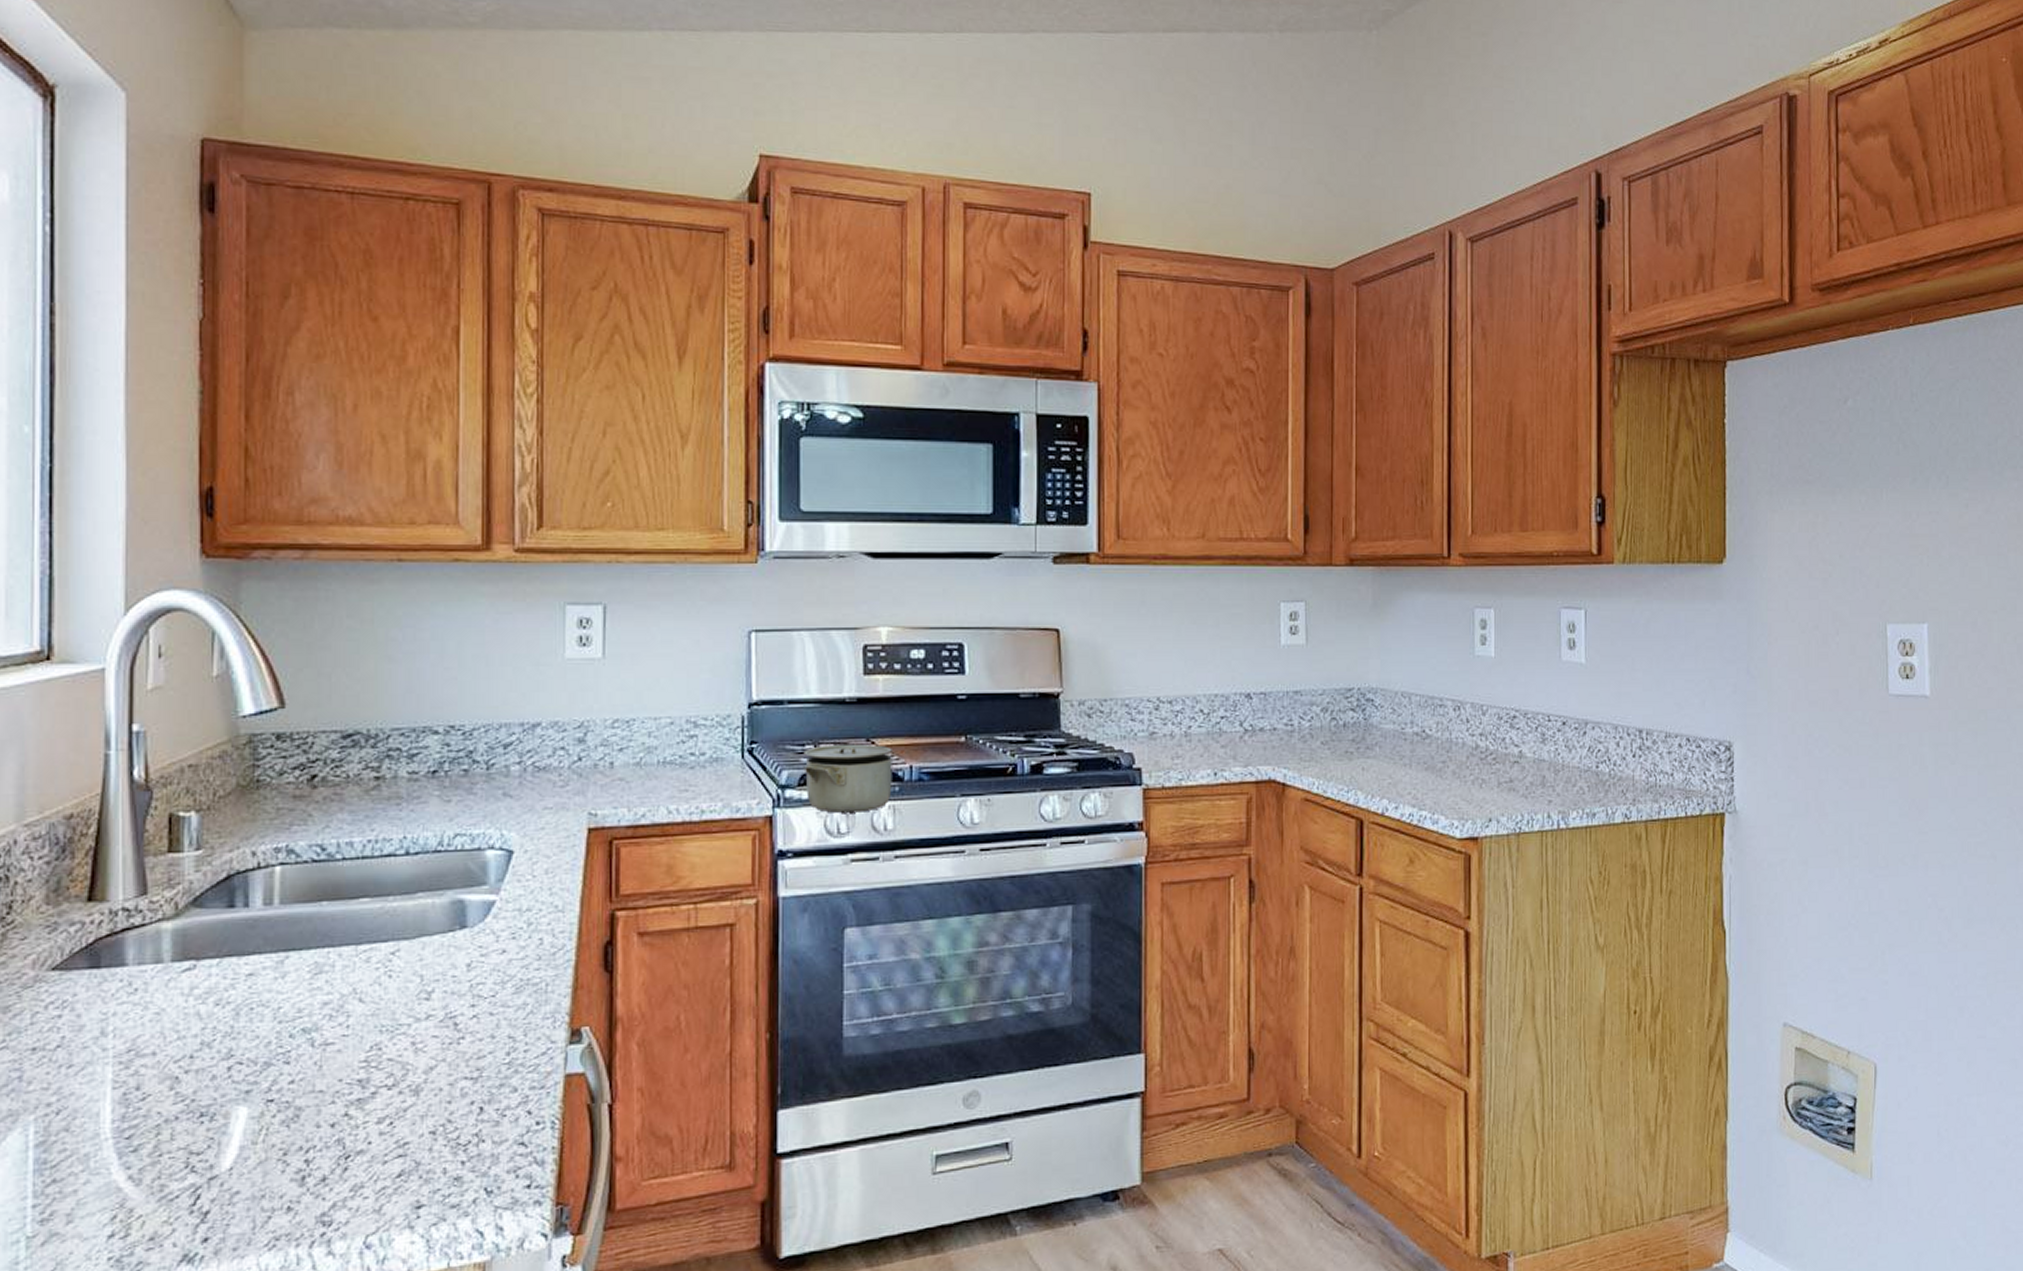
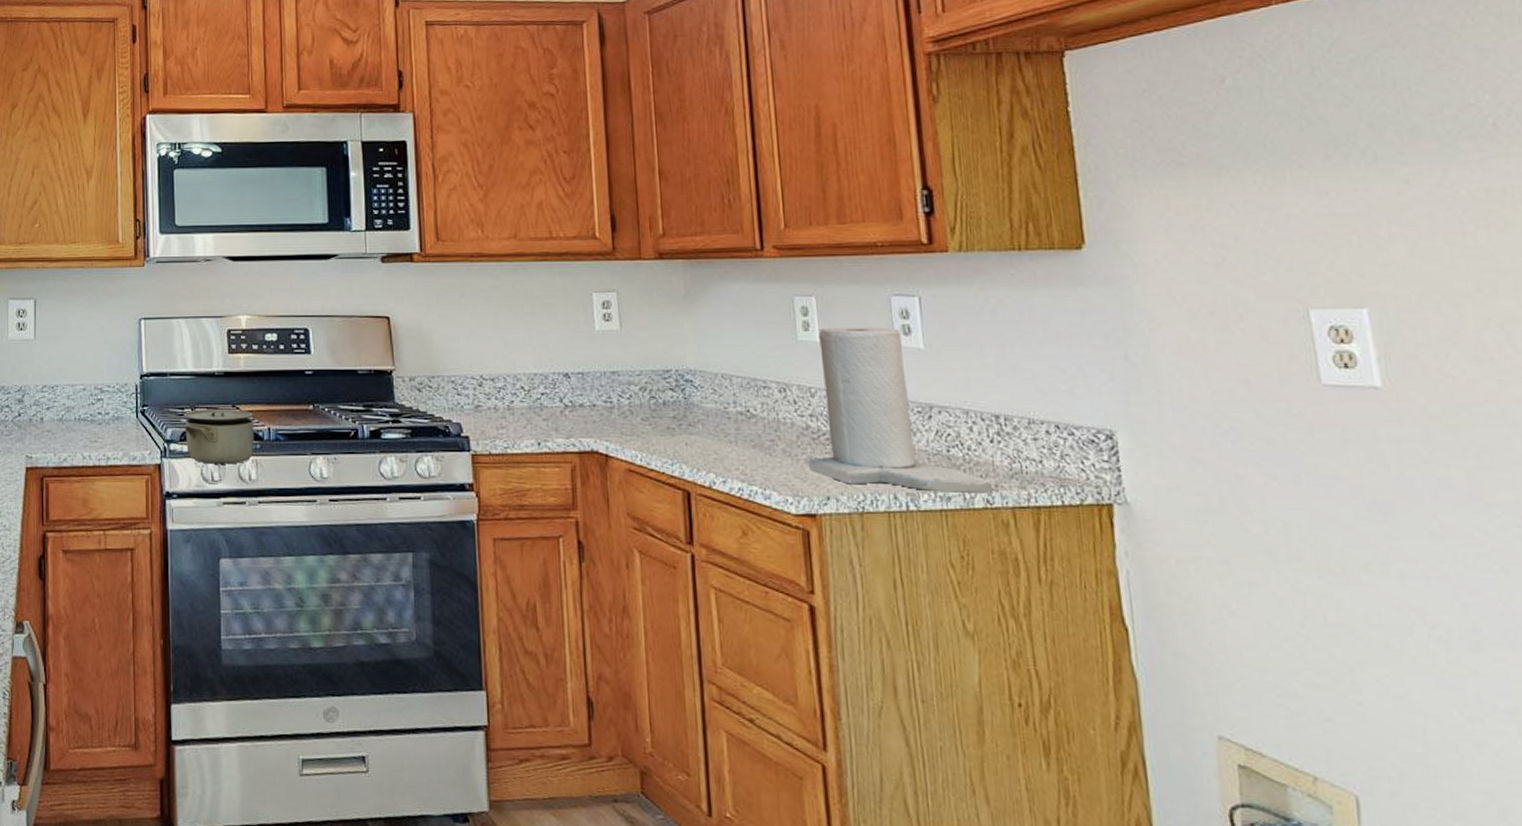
paper towel: none [1475,641,1631,809] -> present [808,327,994,493]

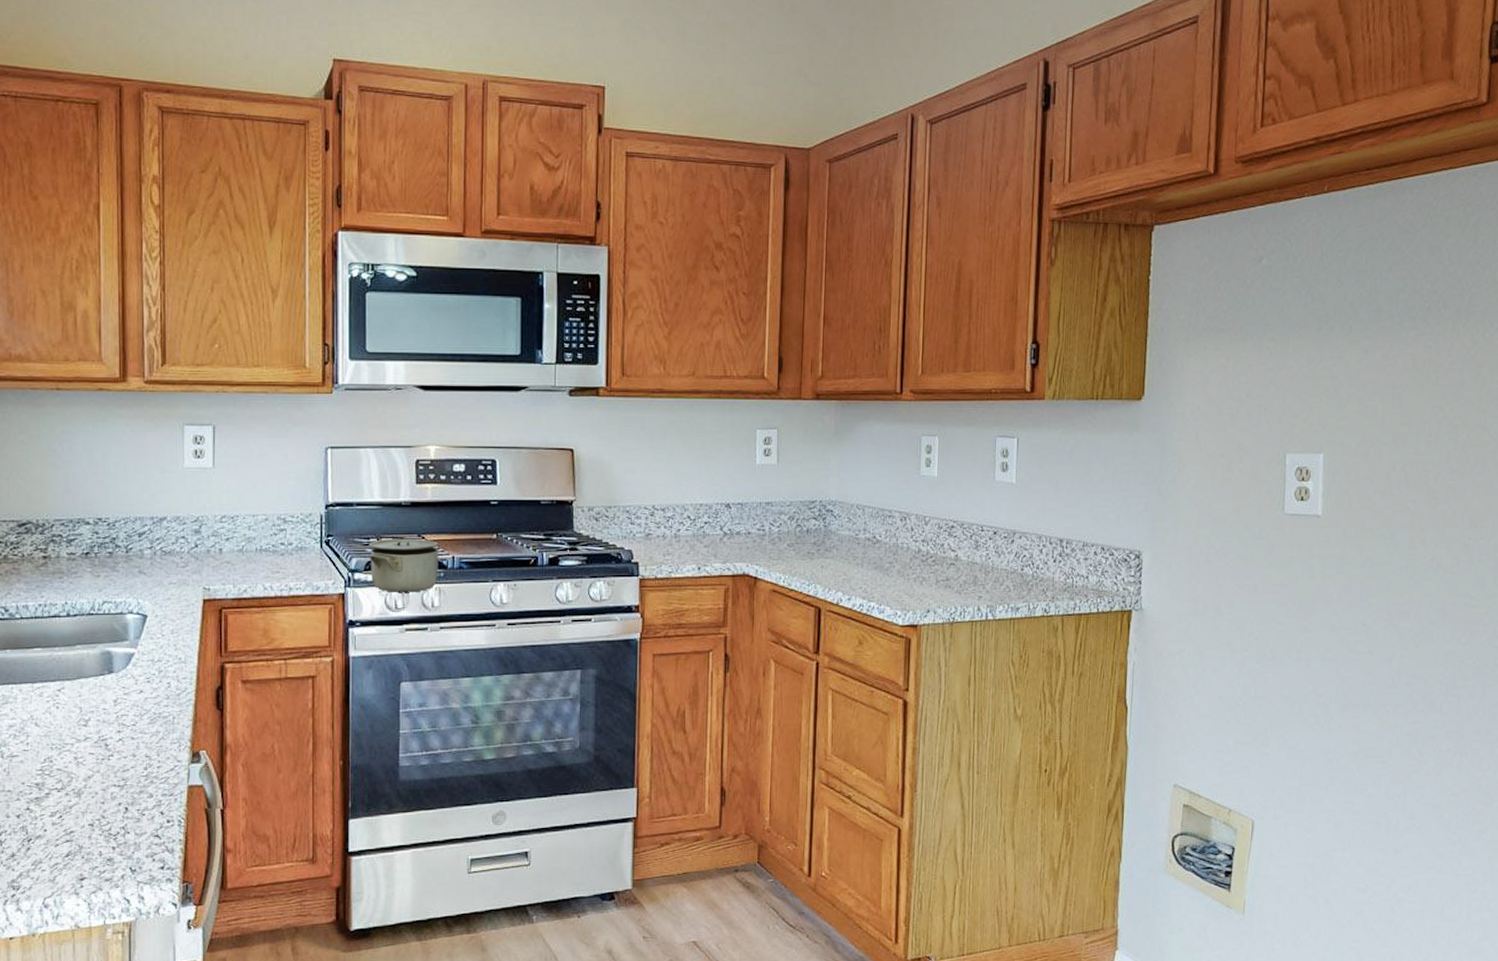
paper towel: present [808,327,994,493] -> none [916,464,1051,604]

